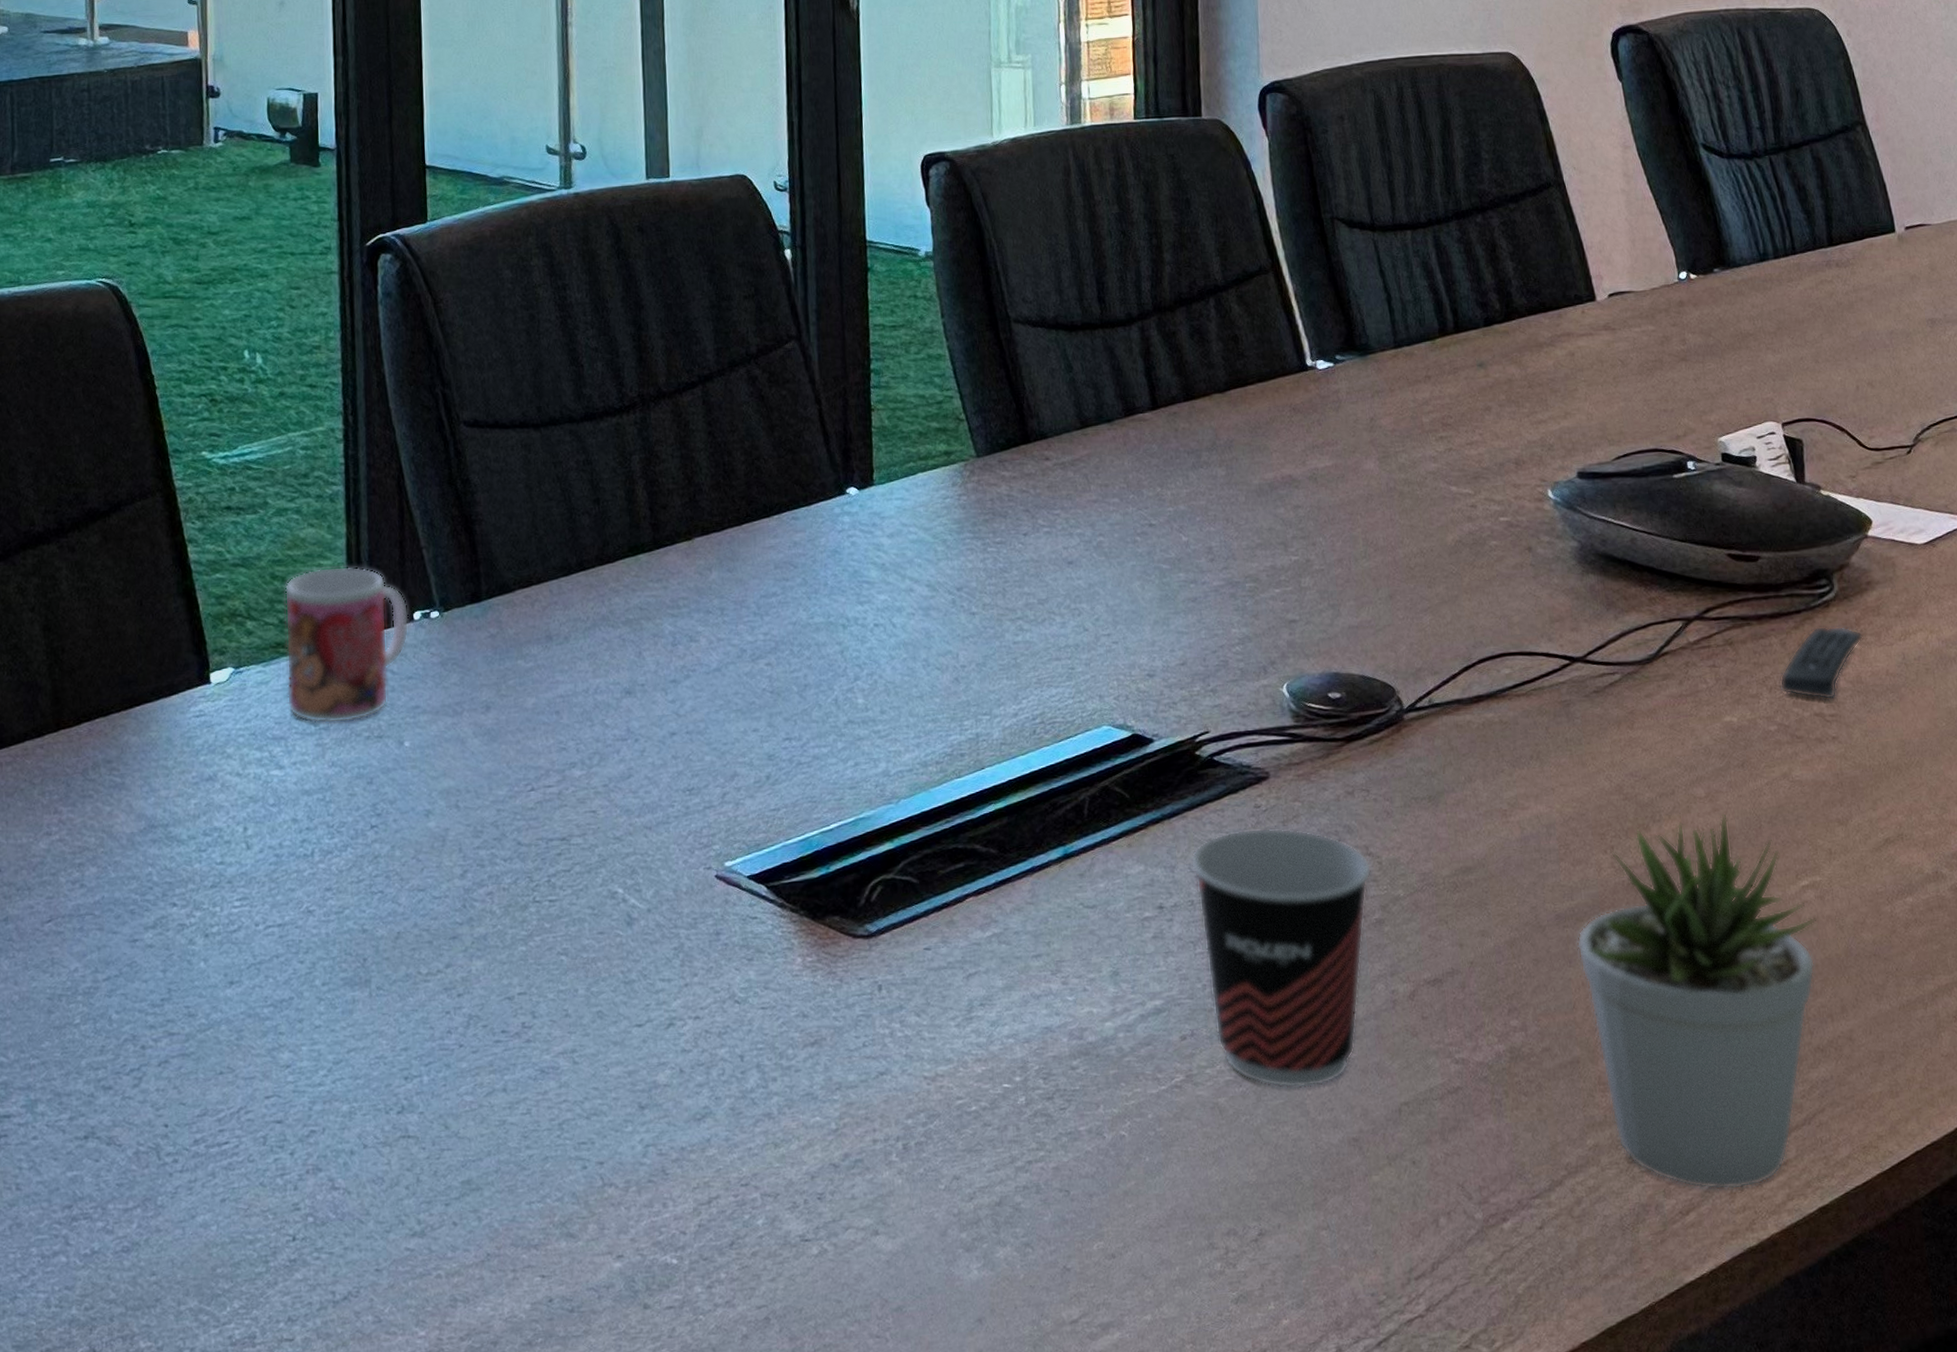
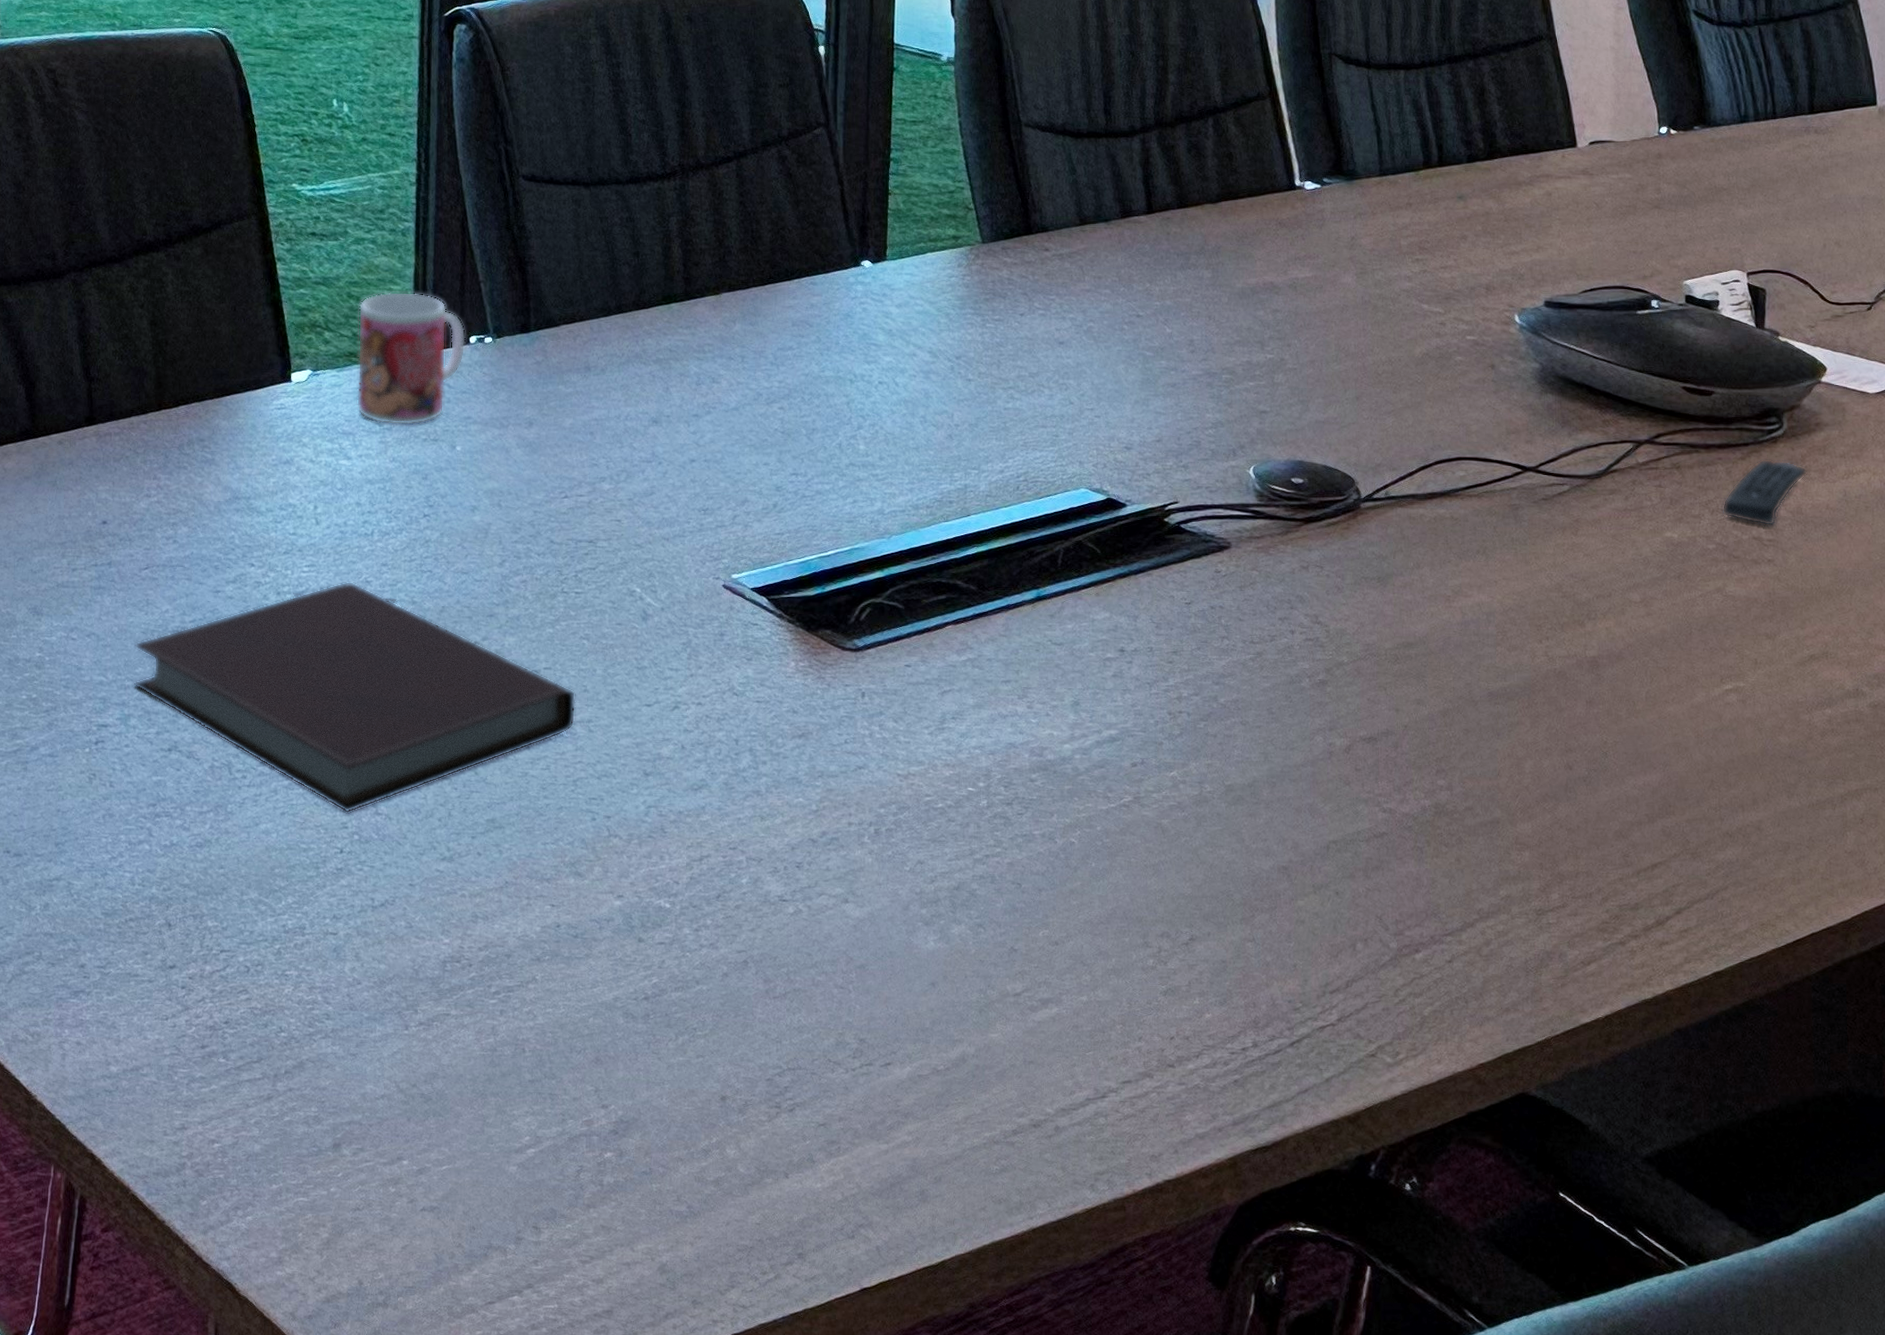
notebook: none [39,913,558,1192] -> present [134,581,576,814]
cup: present [1190,827,1372,1089] -> none [1152,590,1320,820]
potted plant: present [1576,814,1817,1190] -> none [1506,619,1737,949]

